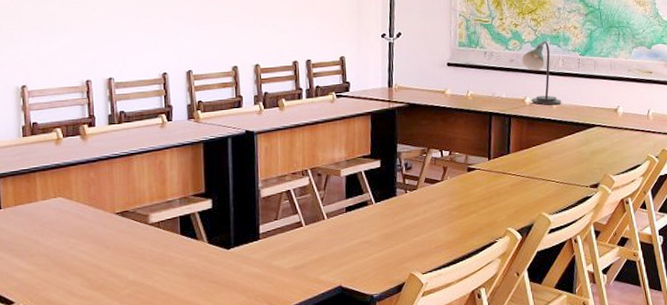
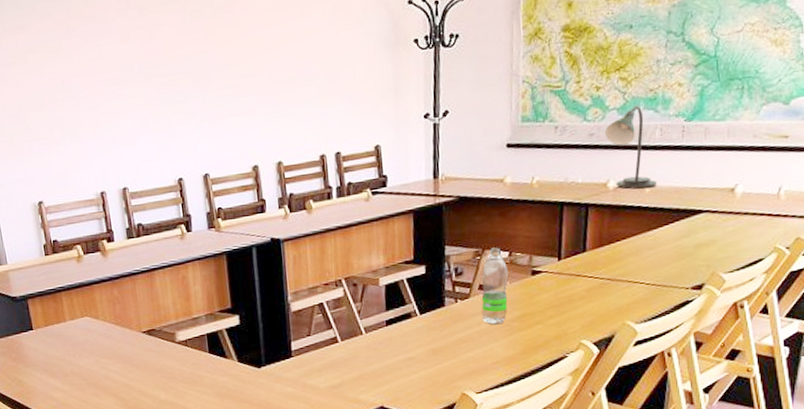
bottle: none [427,147,449,213] -> present [481,247,508,325]

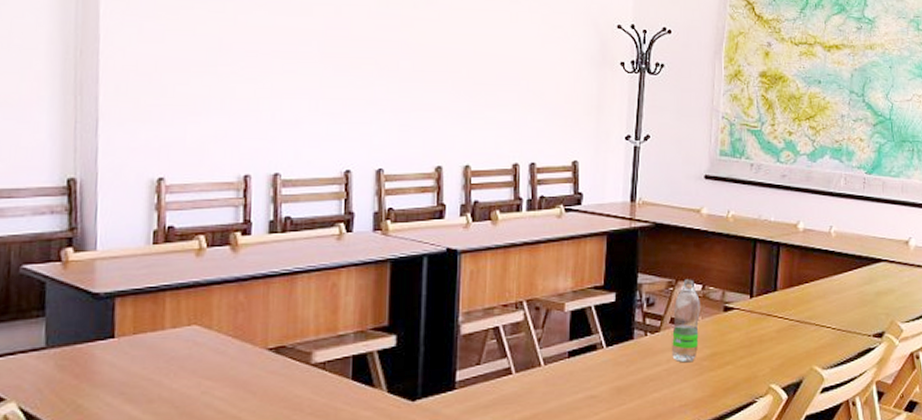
desk lamp: present [606,105,657,190] -> none [797,153,842,233]

